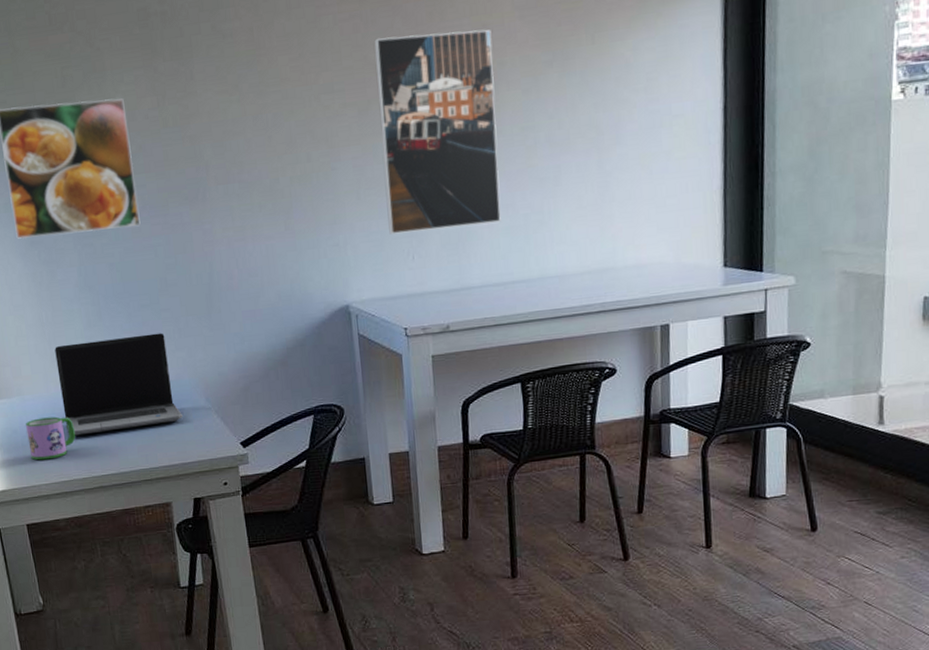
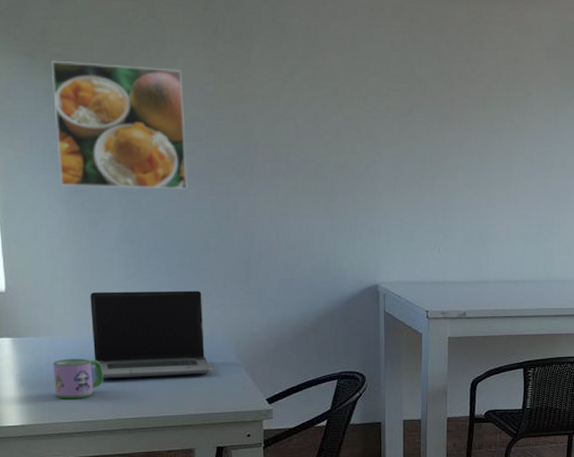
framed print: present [374,29,501,235] -> none [419,55,522,229]

